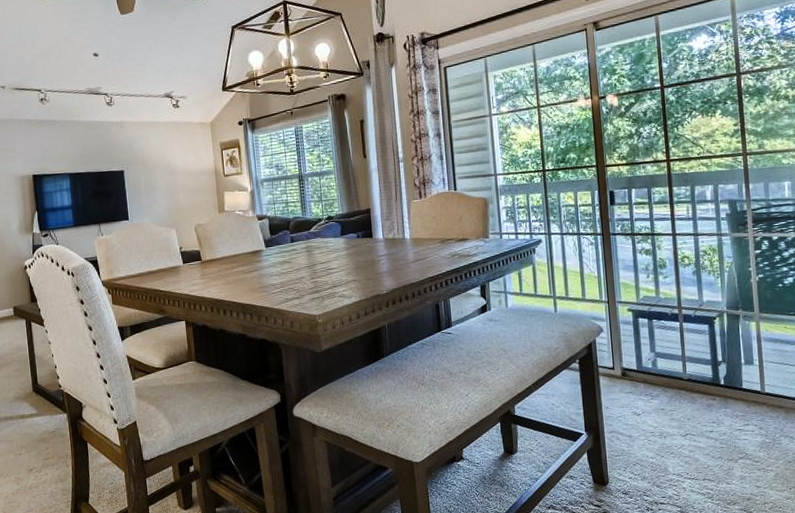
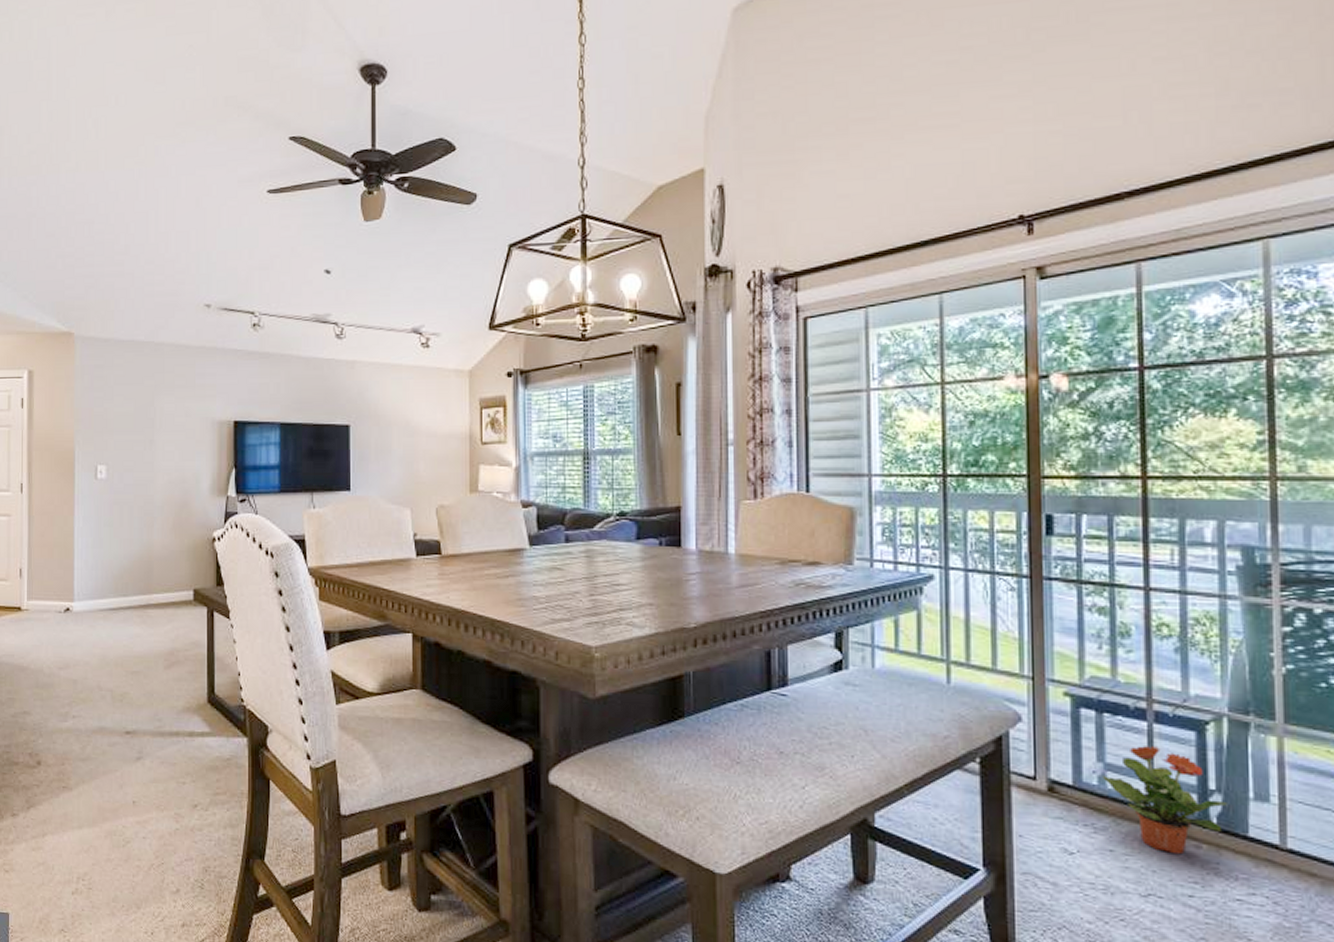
potted plant: none [654,337,730,406] -> present [1102,745,1228,855]

